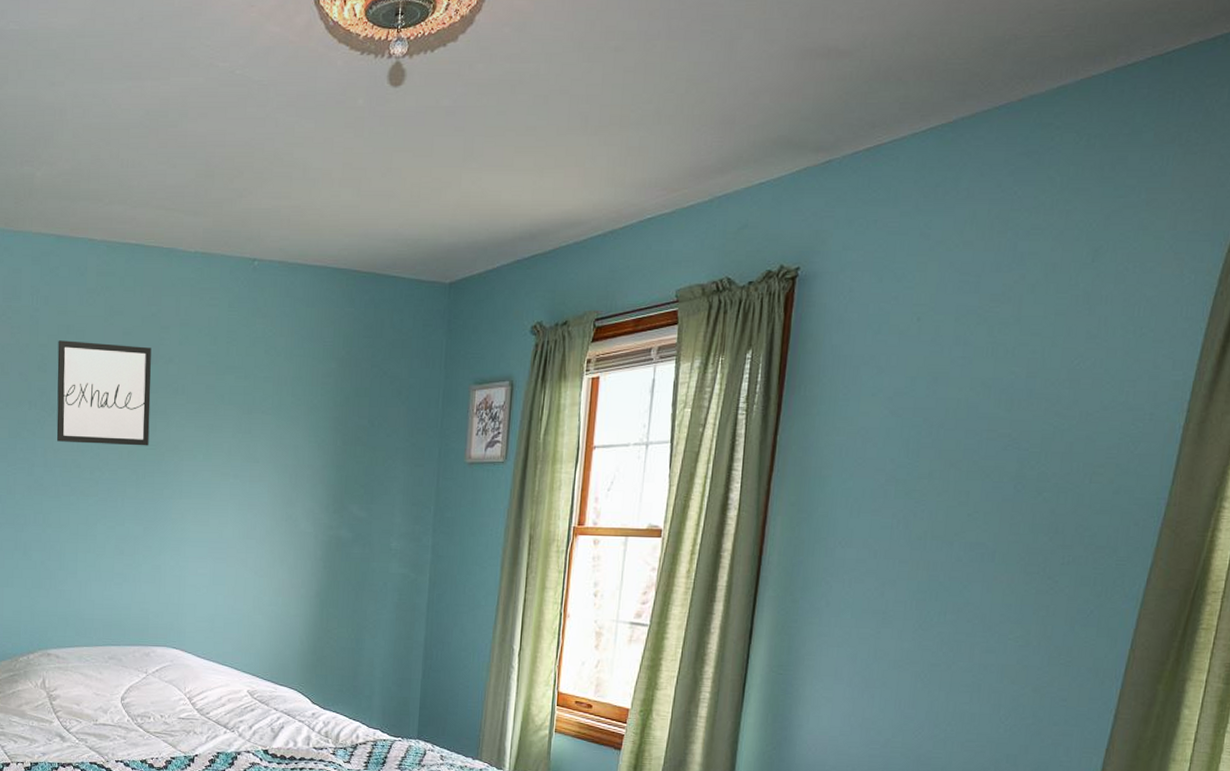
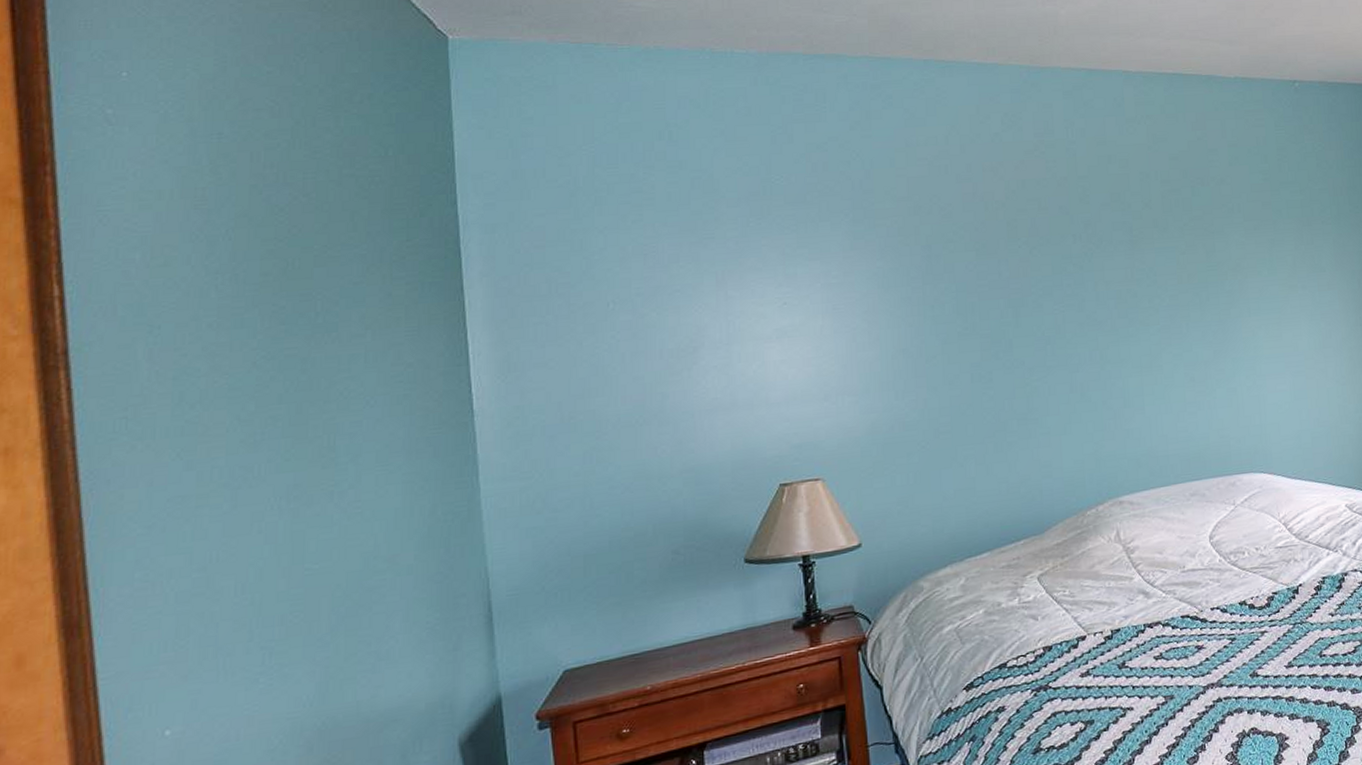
wall art: present [56,340,151,446] -> none [1099,170,1209,273]

